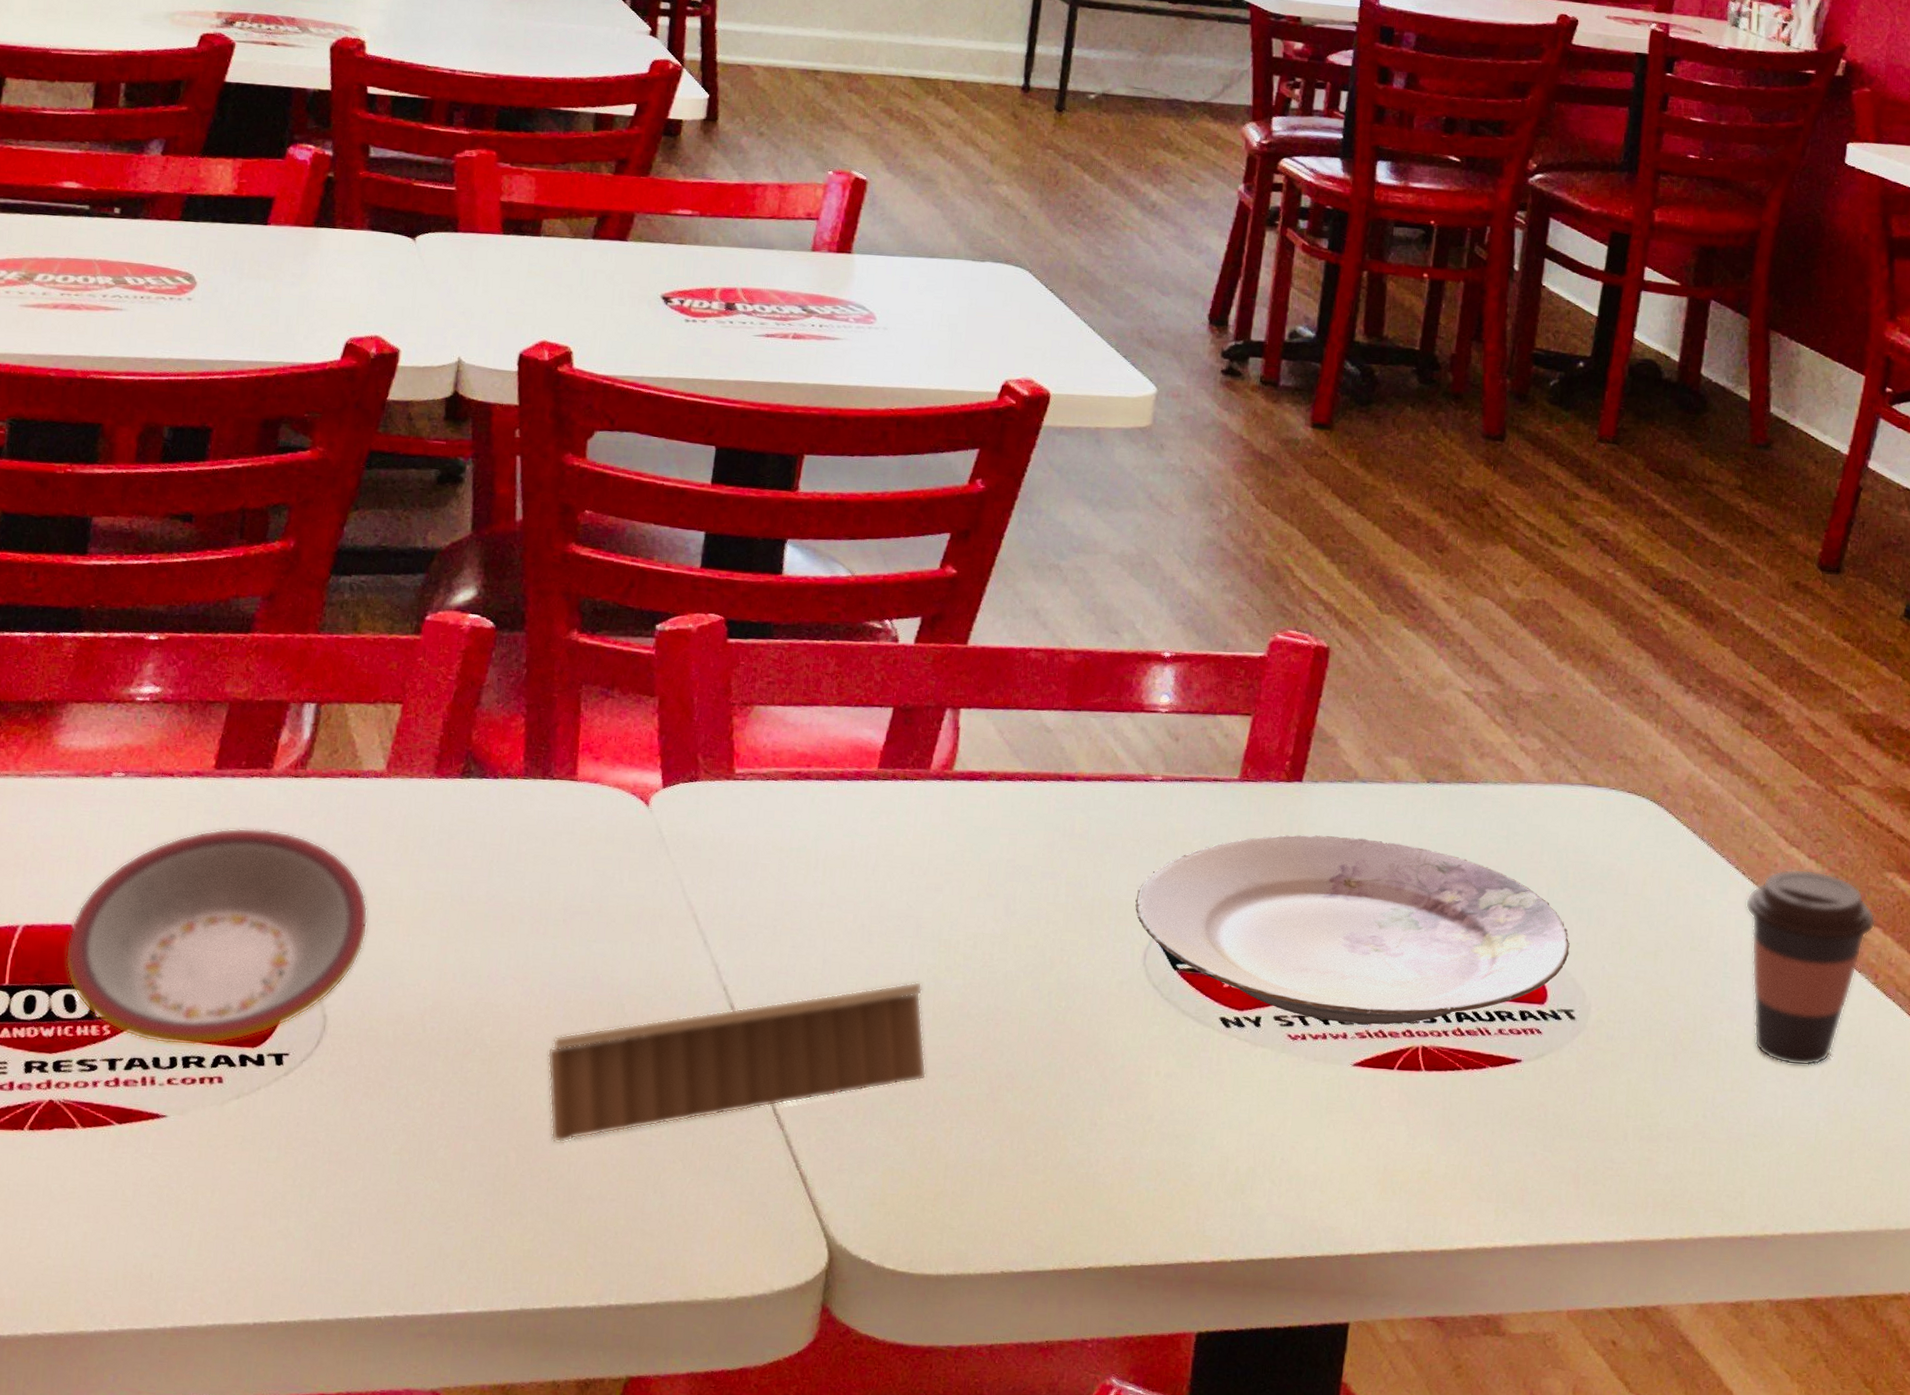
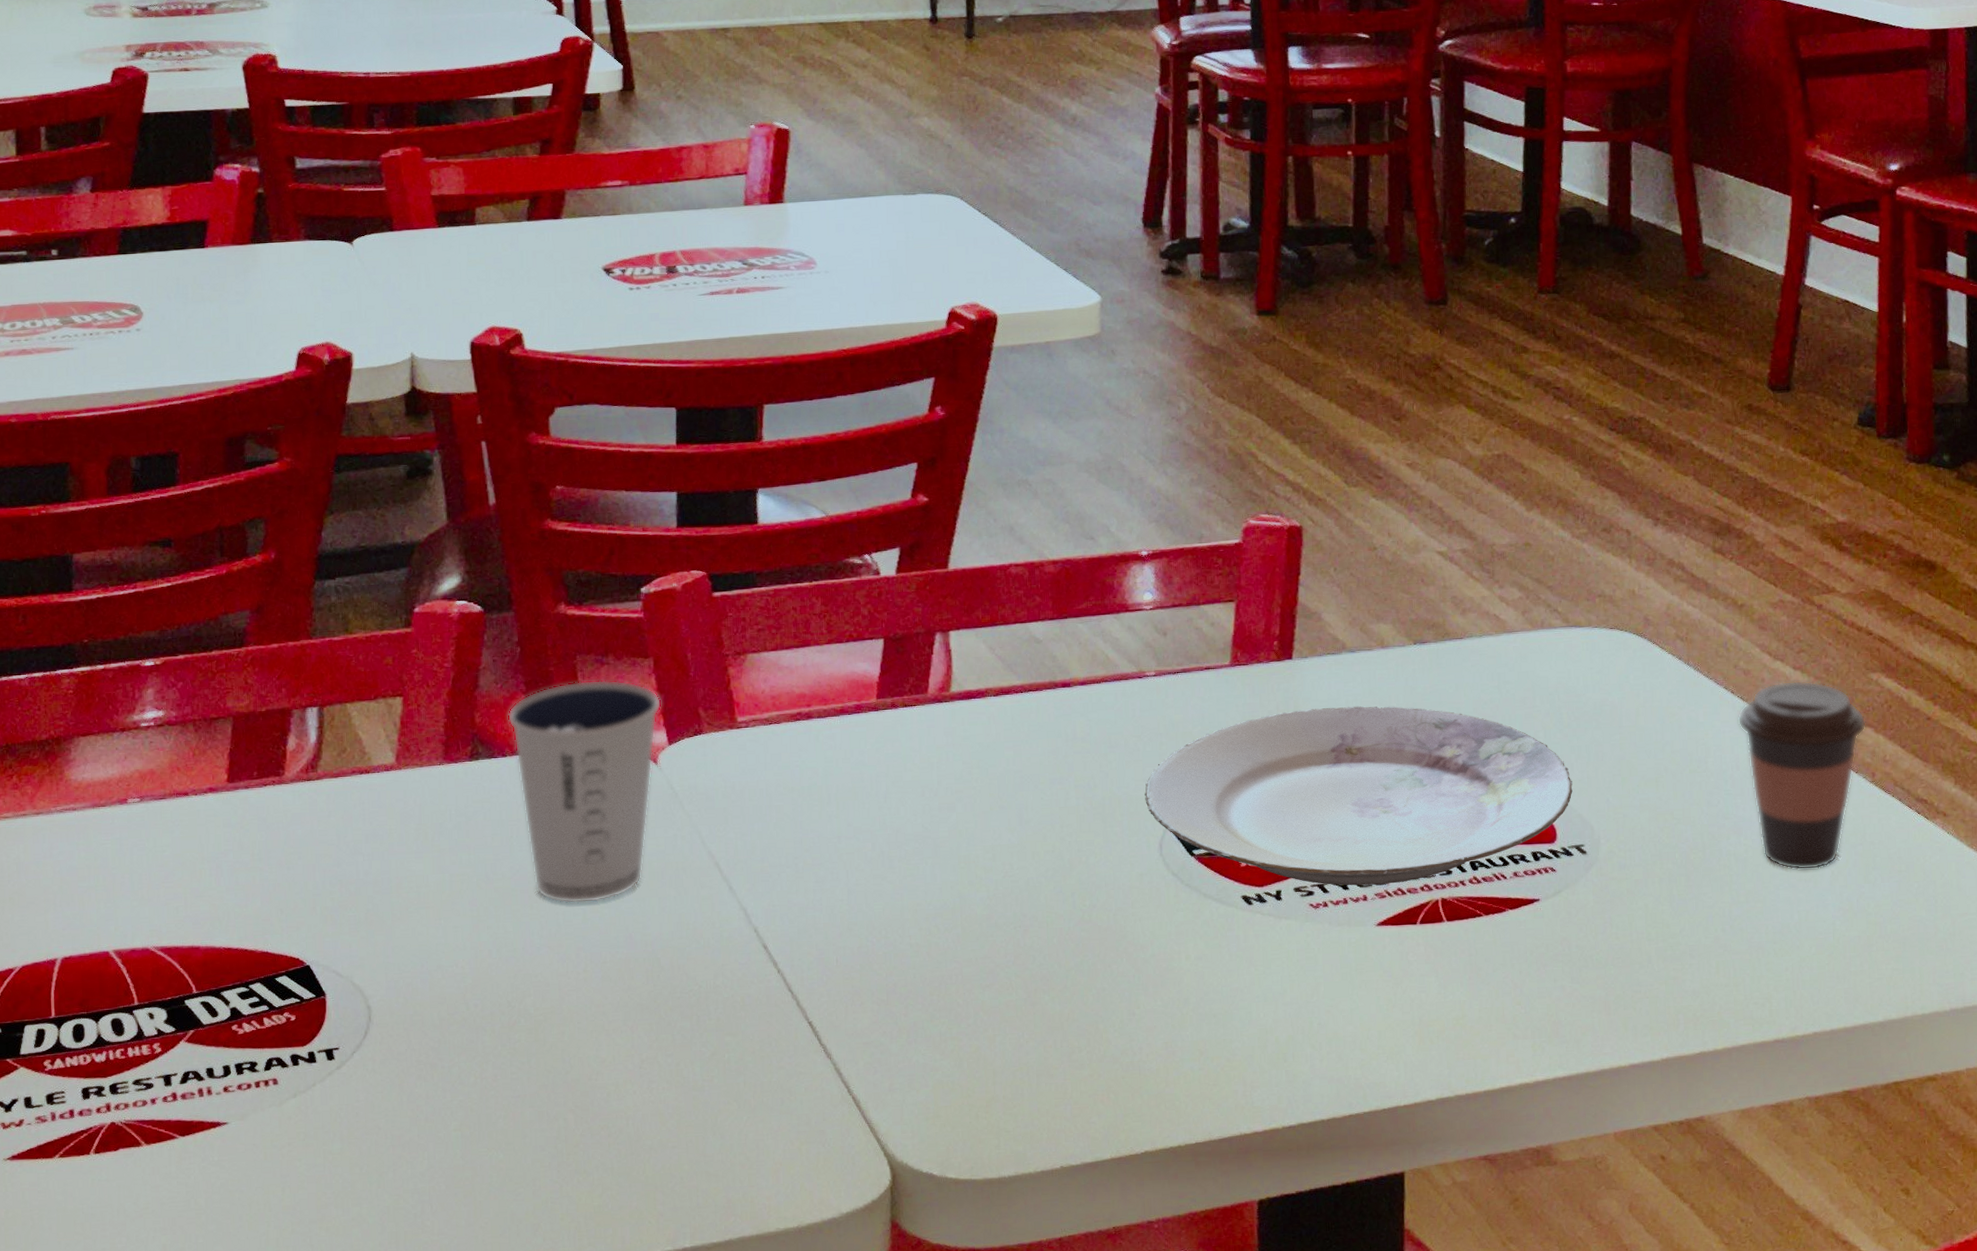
plate: present [65,827,368,1046] -> none [106,834,399,1054]
dixie cup: none [504,711,662,939] -> present [507,679,662,904]
napkin holder: present [547,981,927,1143] -> none [591,899,964,1099]

